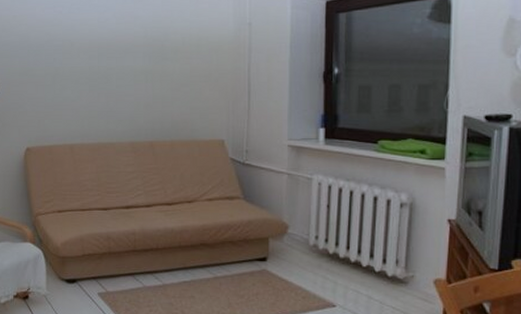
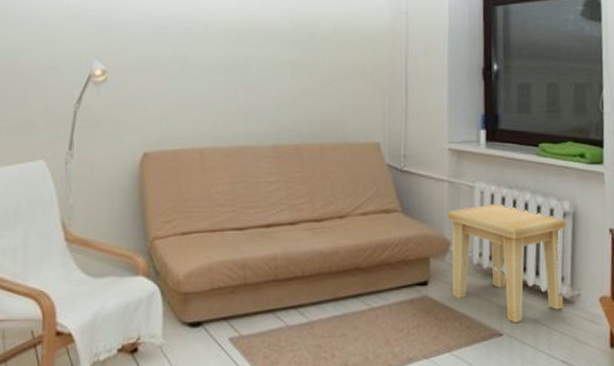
side table: none [285,194,403,297] -> present [447,203,567,323]

